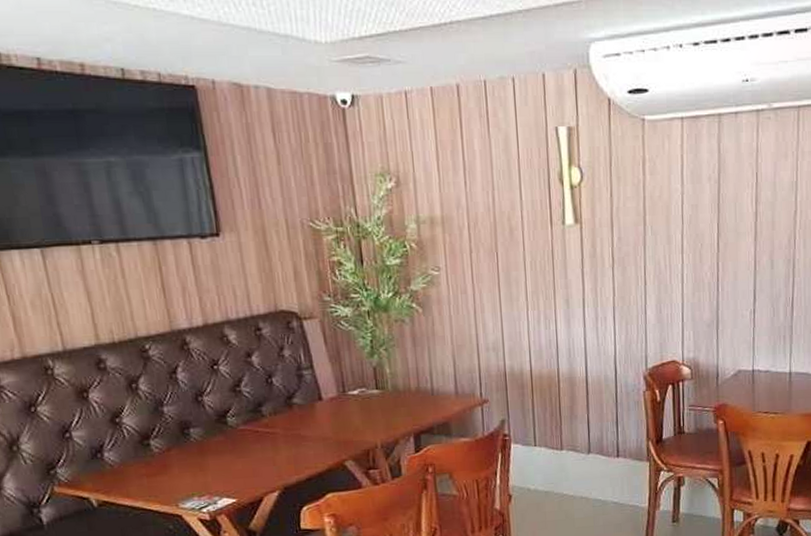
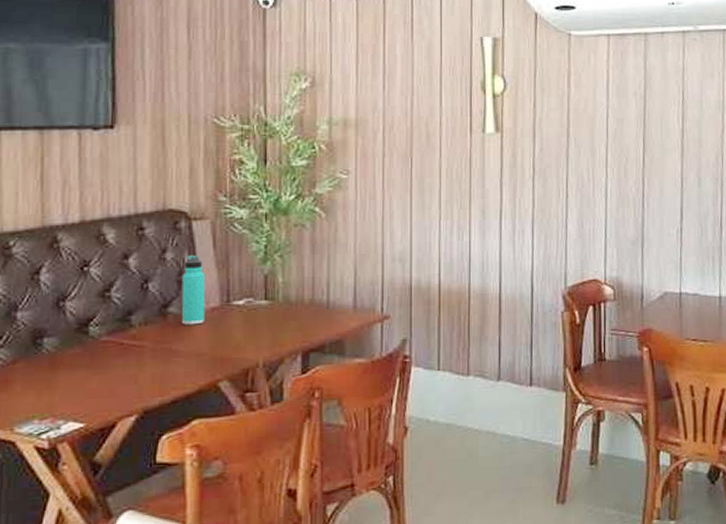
thermos bottle: none [300,351,326,414] -> present [181,254,206,325]

